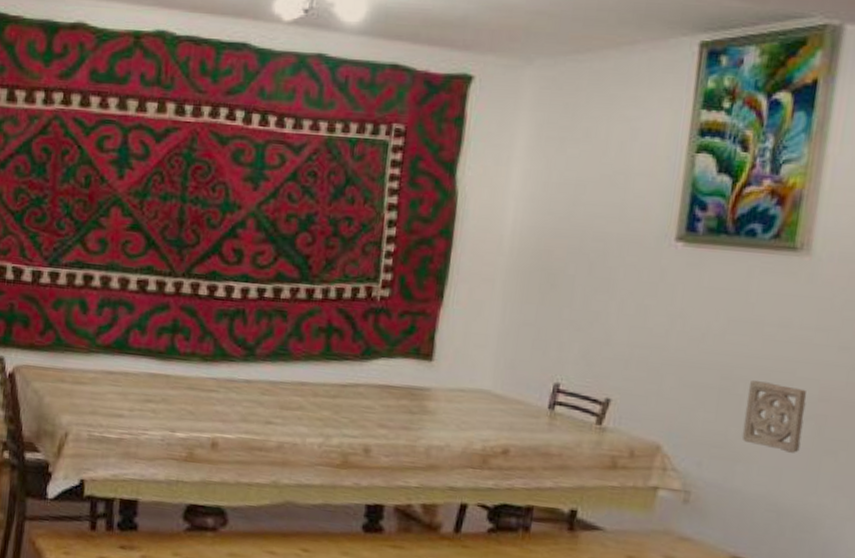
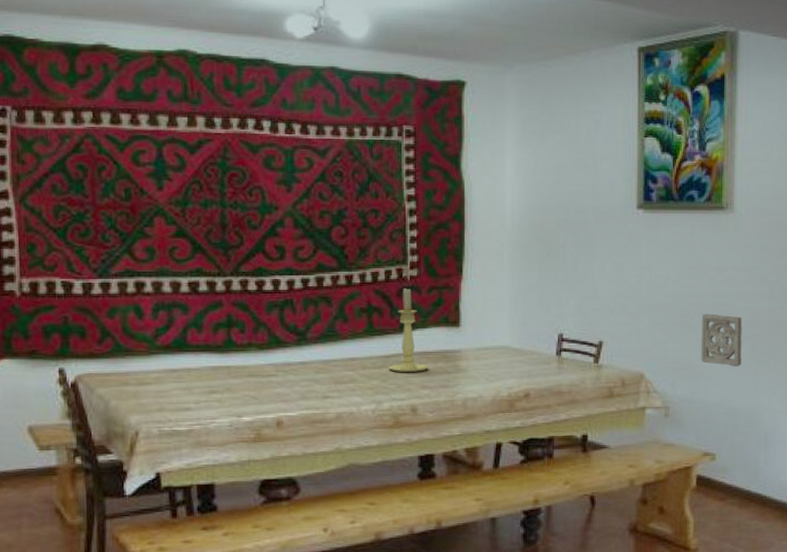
candle holder: none [342,309,390,408] -> present [388,287,429,372]

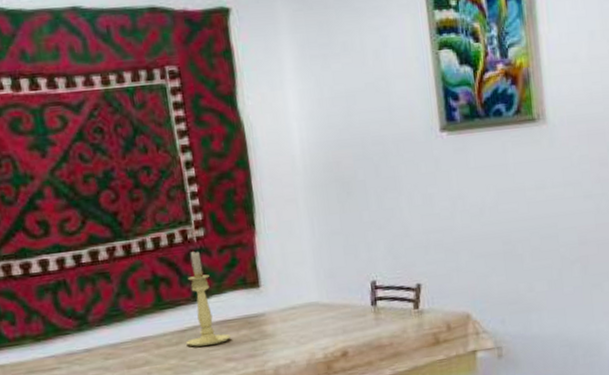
wall ornament: present [701,314,742,367] -> none [525,237,574,294]

